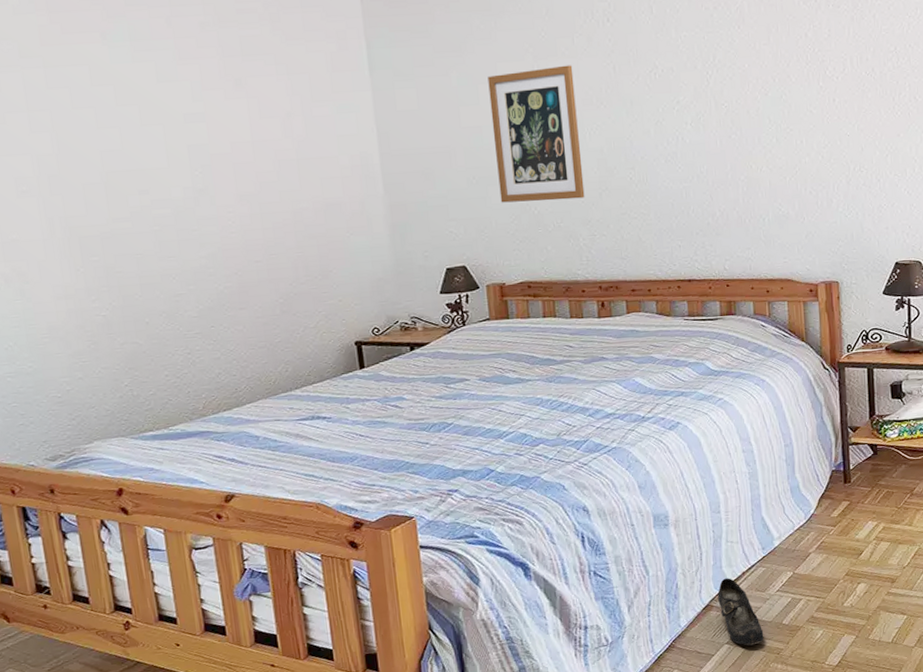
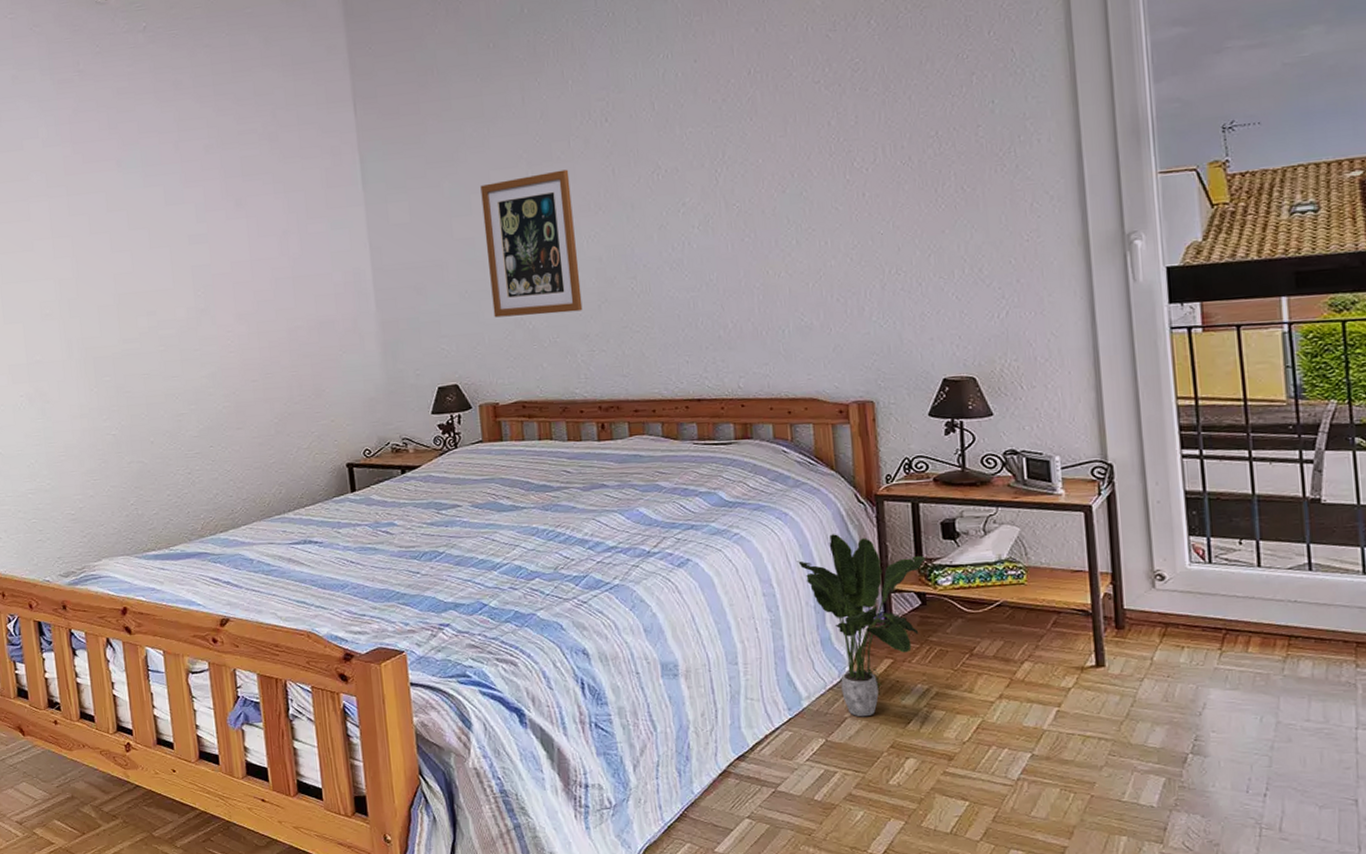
shoe: present [717,578,764,646] -> none [736,741,792,822]
potted plant: none [772,396,878,552] -> present [796,534,926,717]

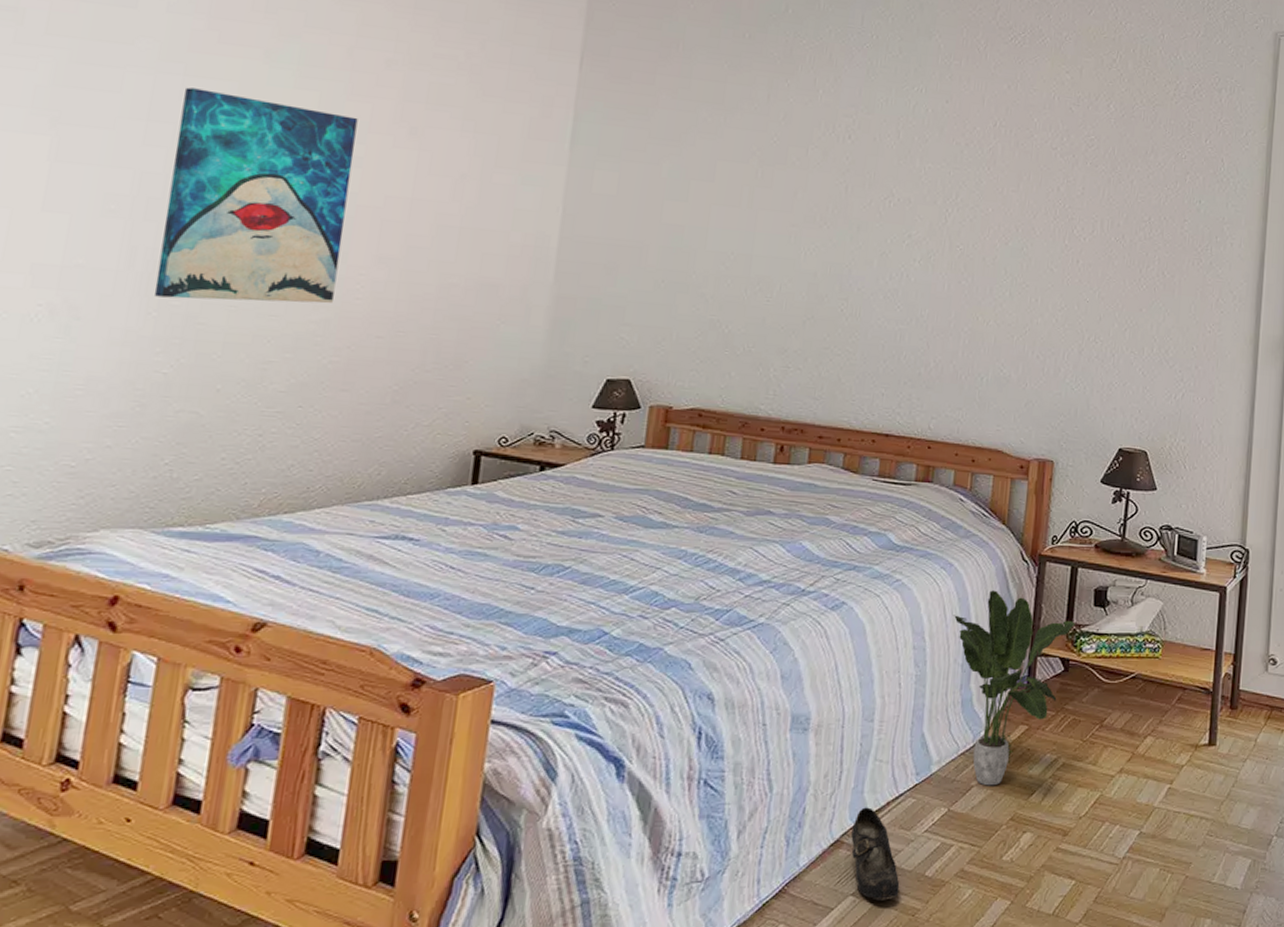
wall art: none [71,201,214,376] -> present [154,87,358,304]
wall art: present [480,169,583,318] -> none [688,173,801,324]
shoe: none [736,741,792,822] -> present [851,807,900,901]

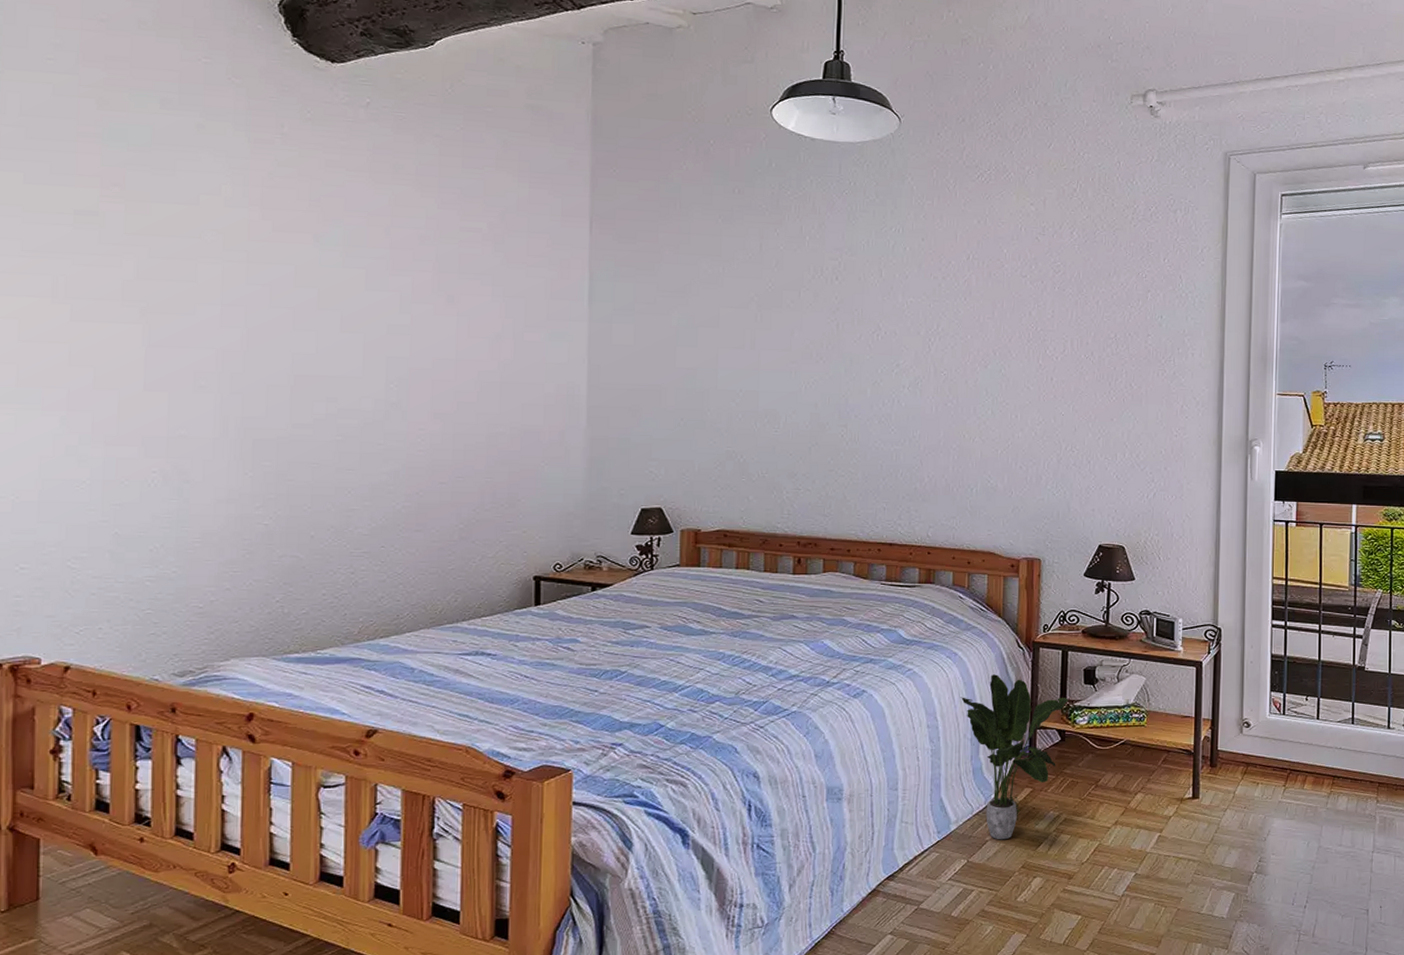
wall art: present [154,87,358,304] -> none [247,273,402,460]
shoe: present [851,807,900,901] -> none [886,861,930,938]

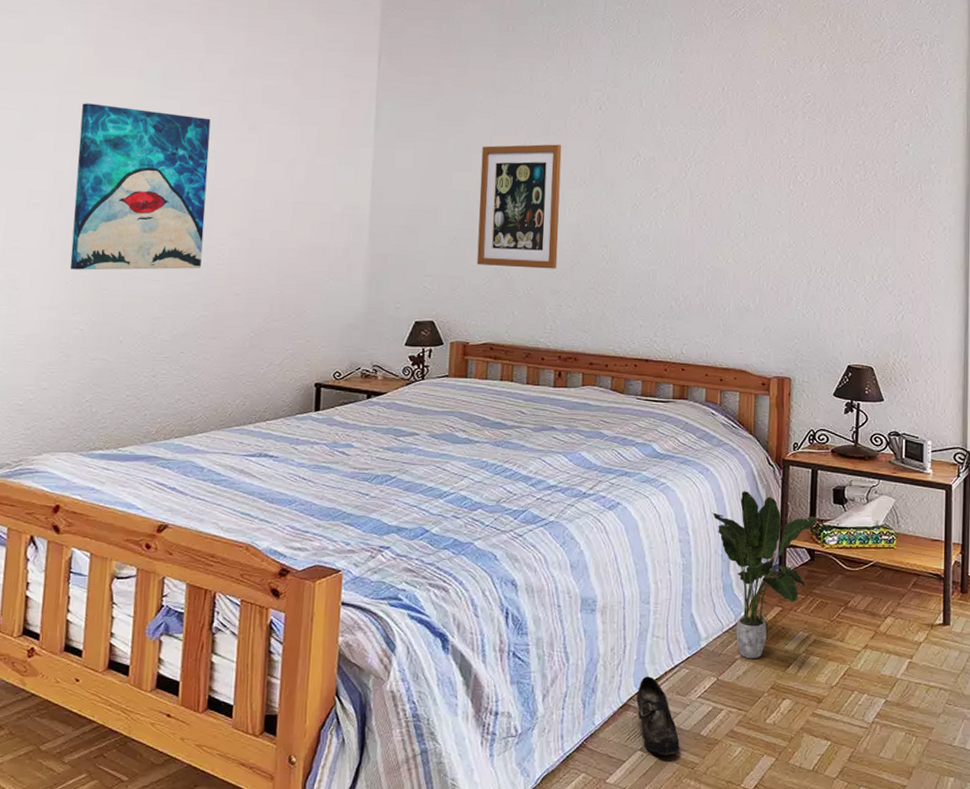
wall art: none [247,273,402,460] -> present [70,103,211,270]
wall art: none [706,317,796,451] -> present [476,144,562,269]
shoe: none [886,861,930,938] -> present [636,676,680,755]

